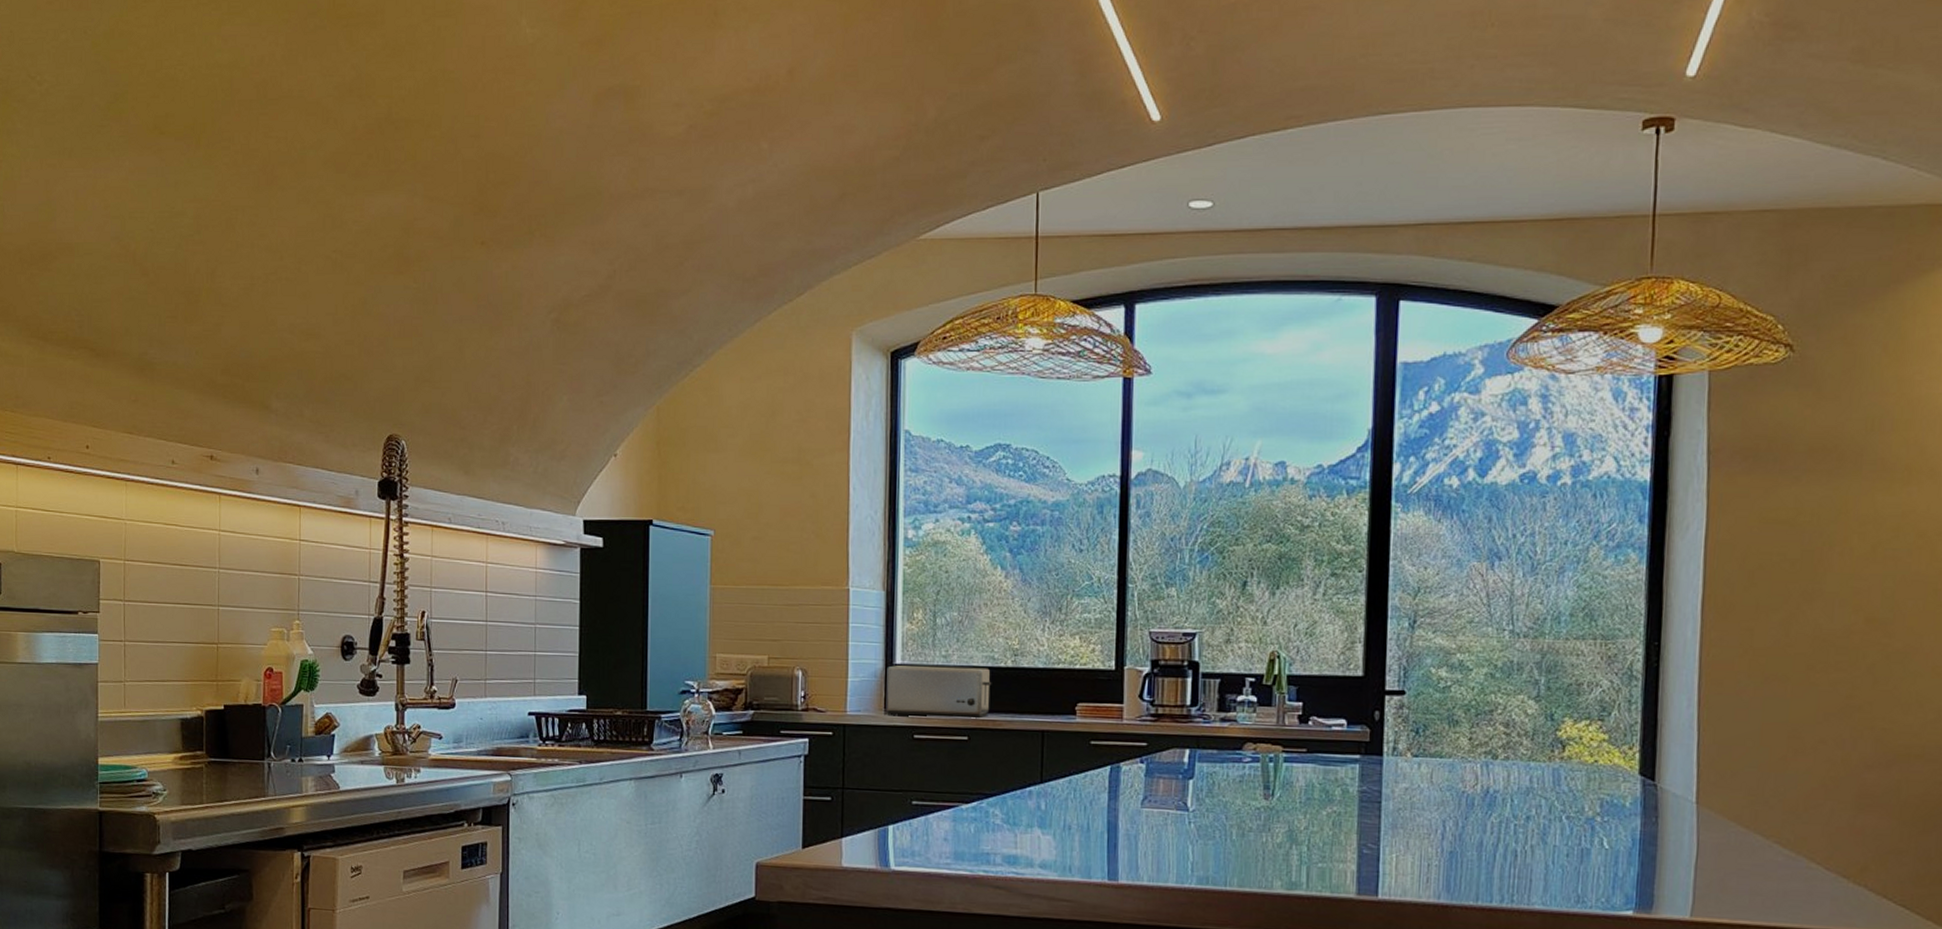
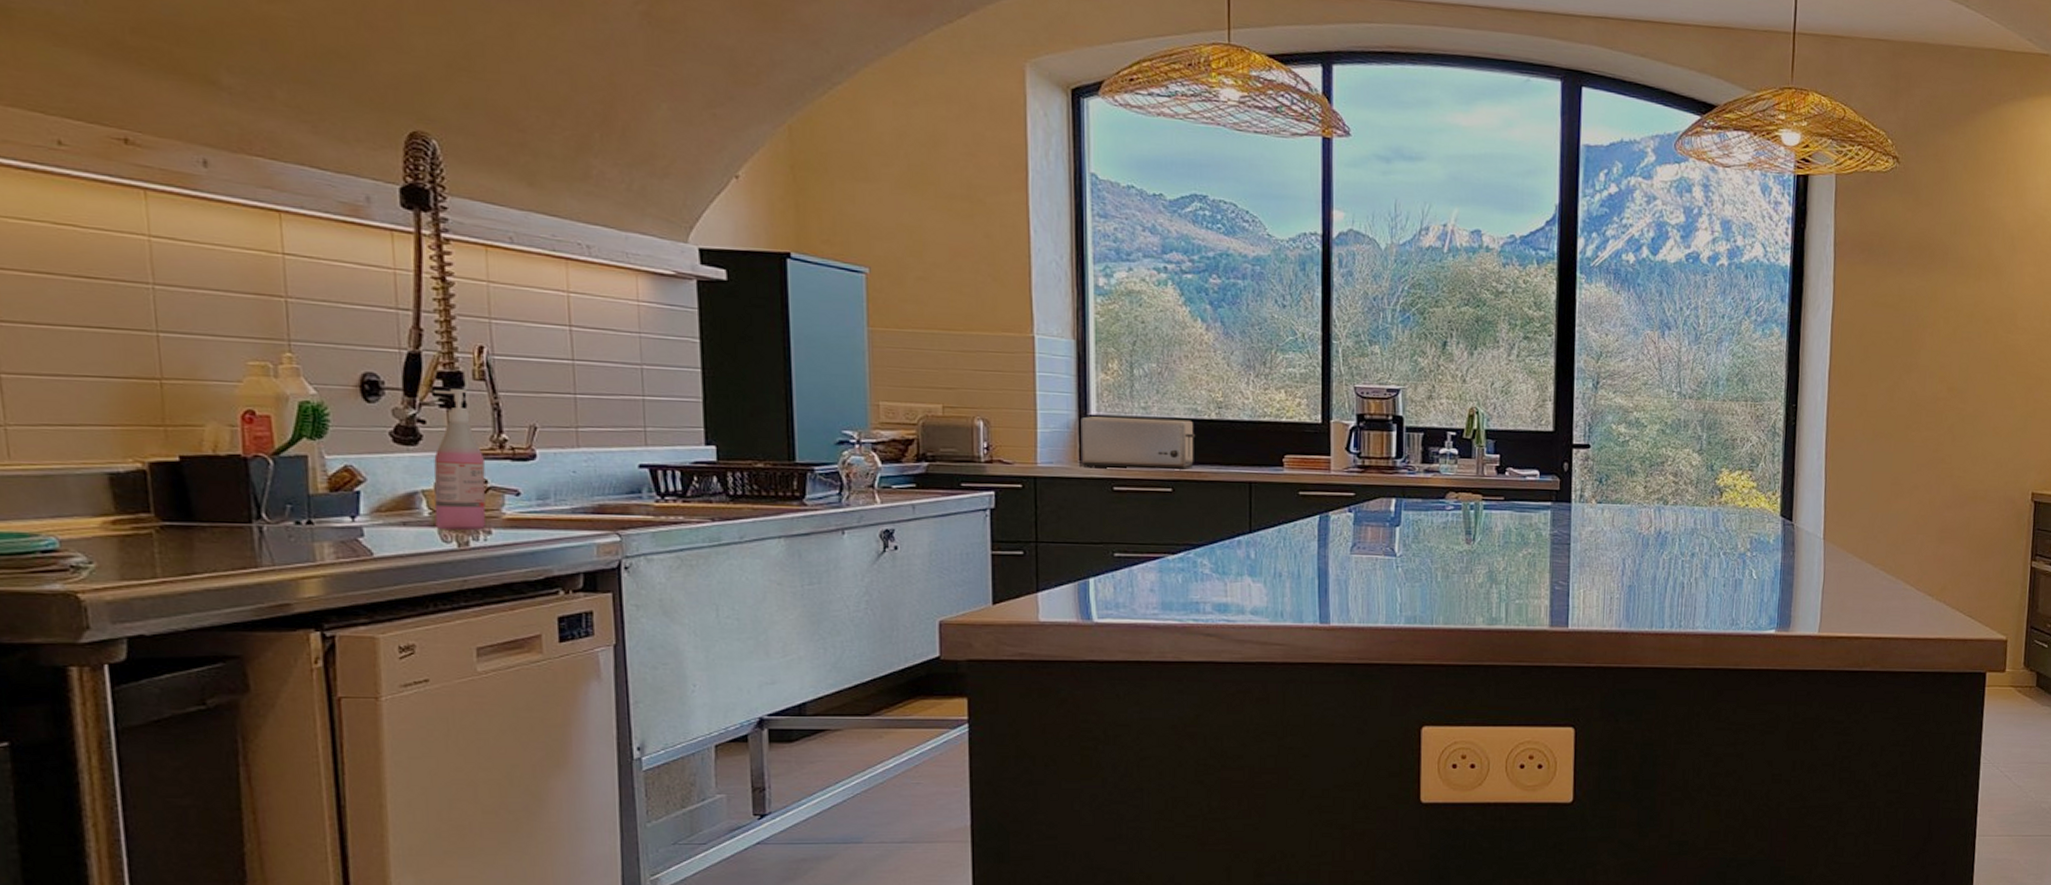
soap dispenser: none [383,648,419,769] -> present [432,389,487,531]

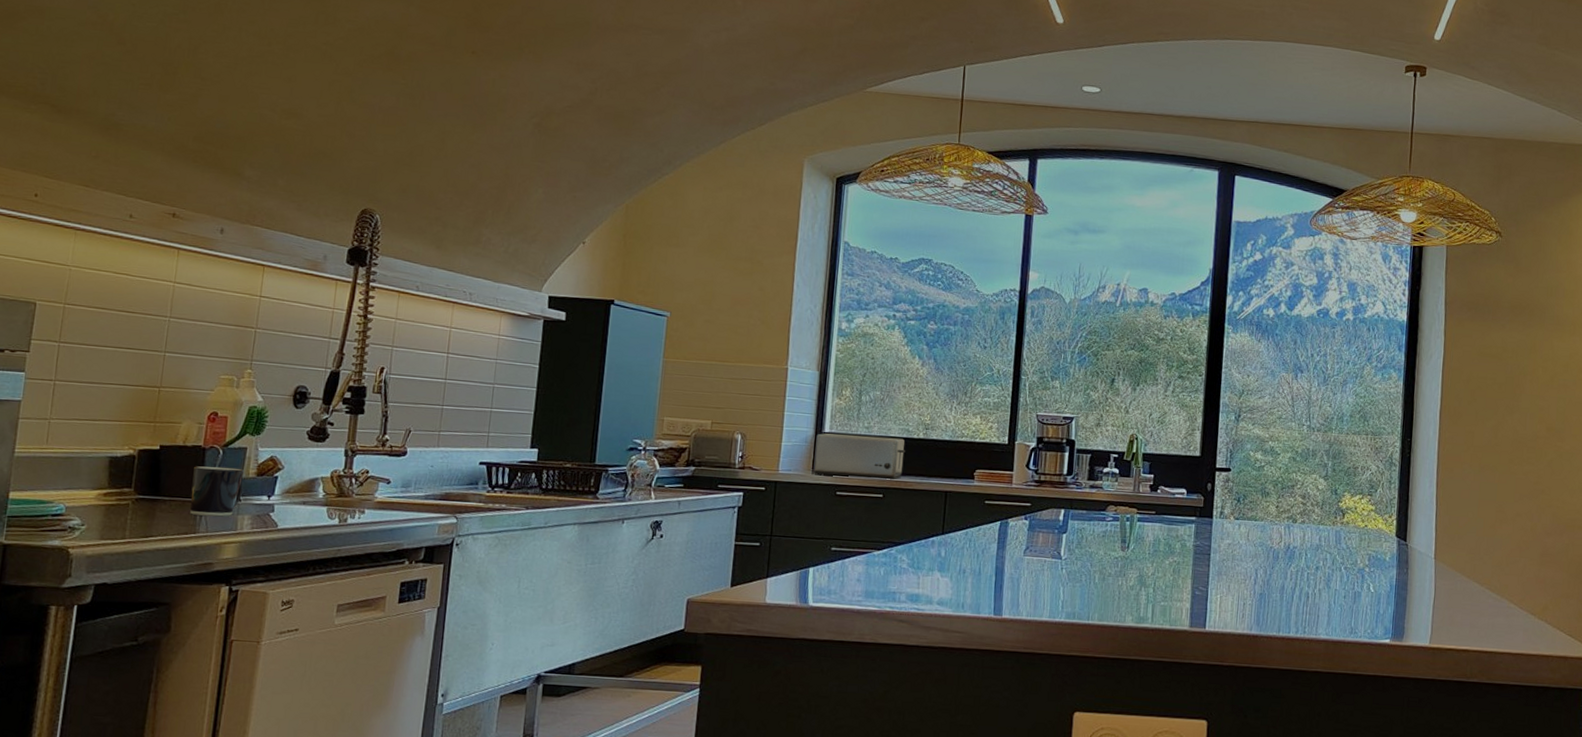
mug: none [234,480,314,546] -> present [190,466,245,517]
soap dispenser: present [432,389,487,531] -> none [326,399,370,511]

